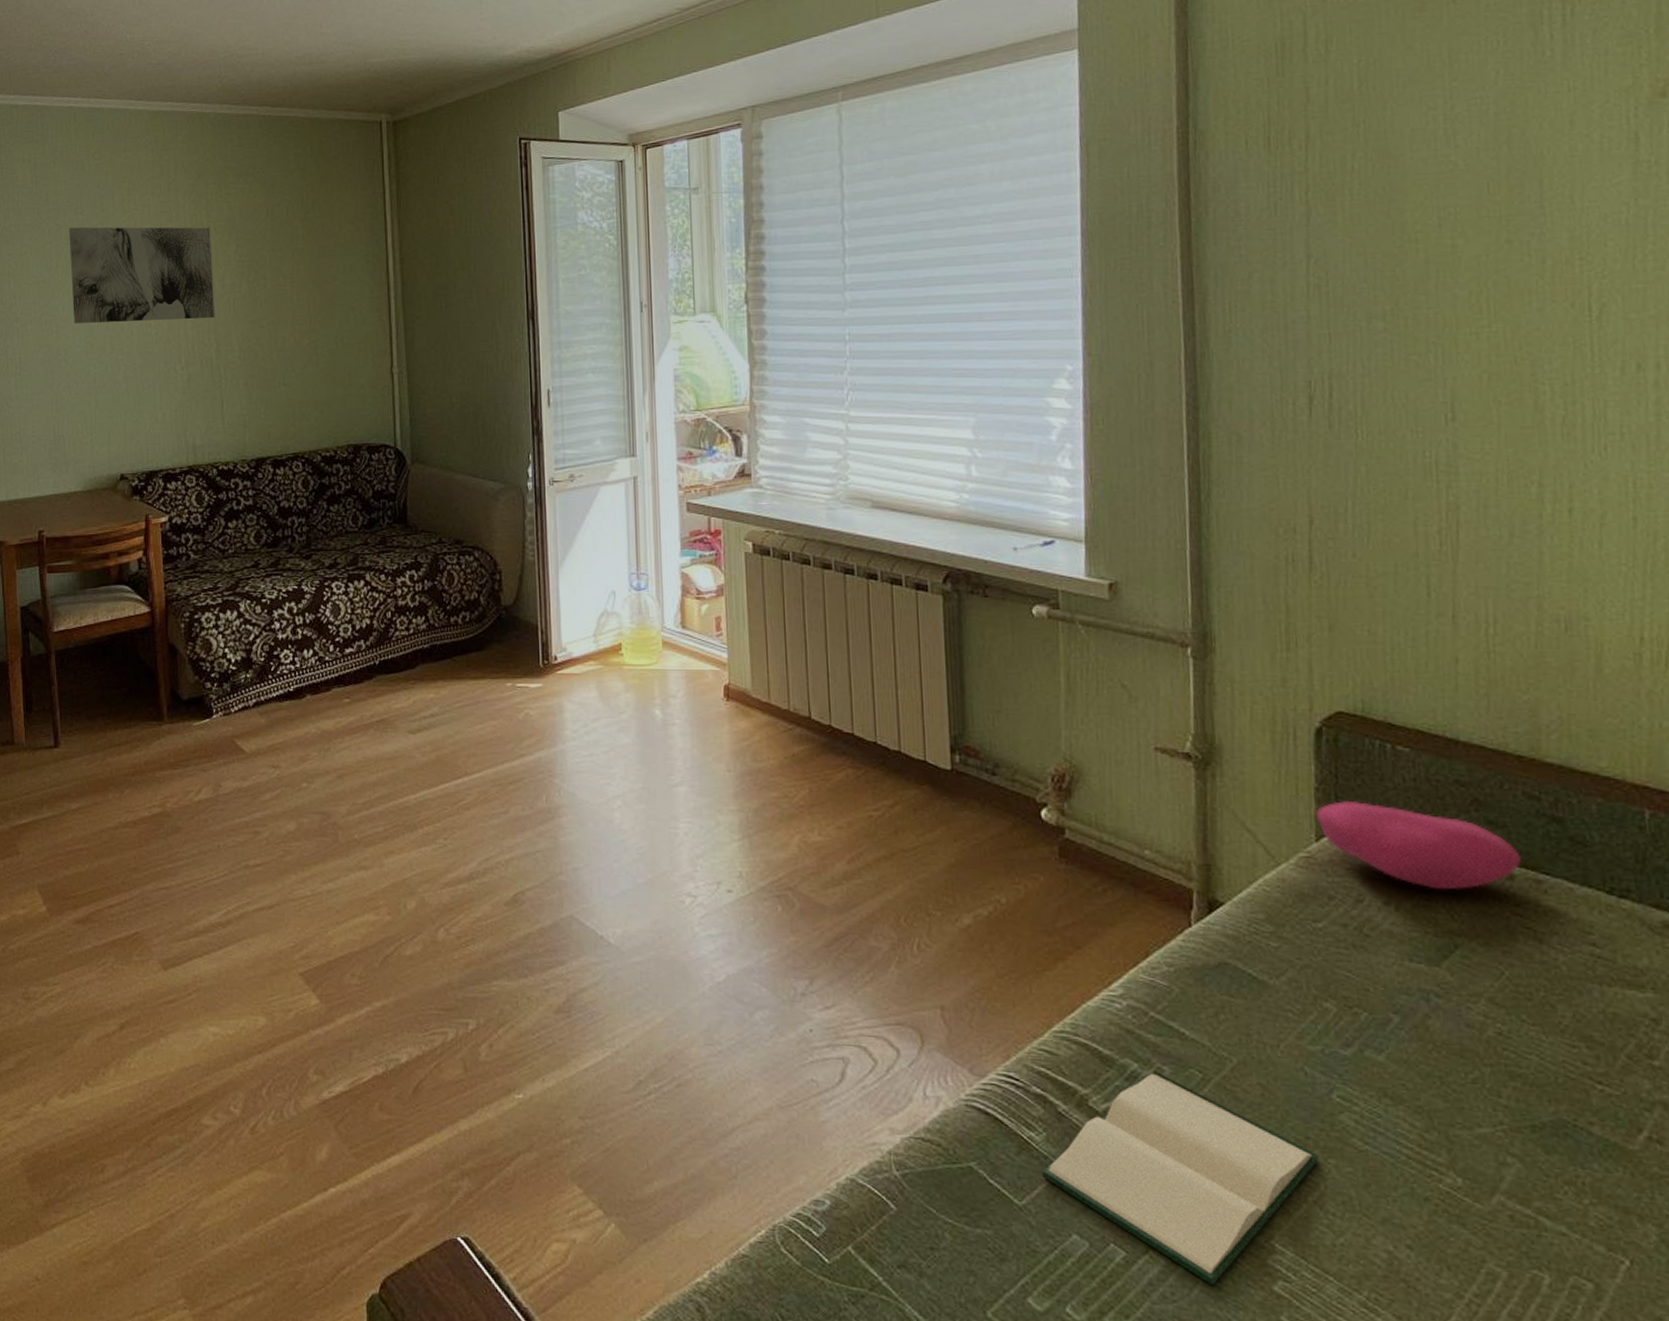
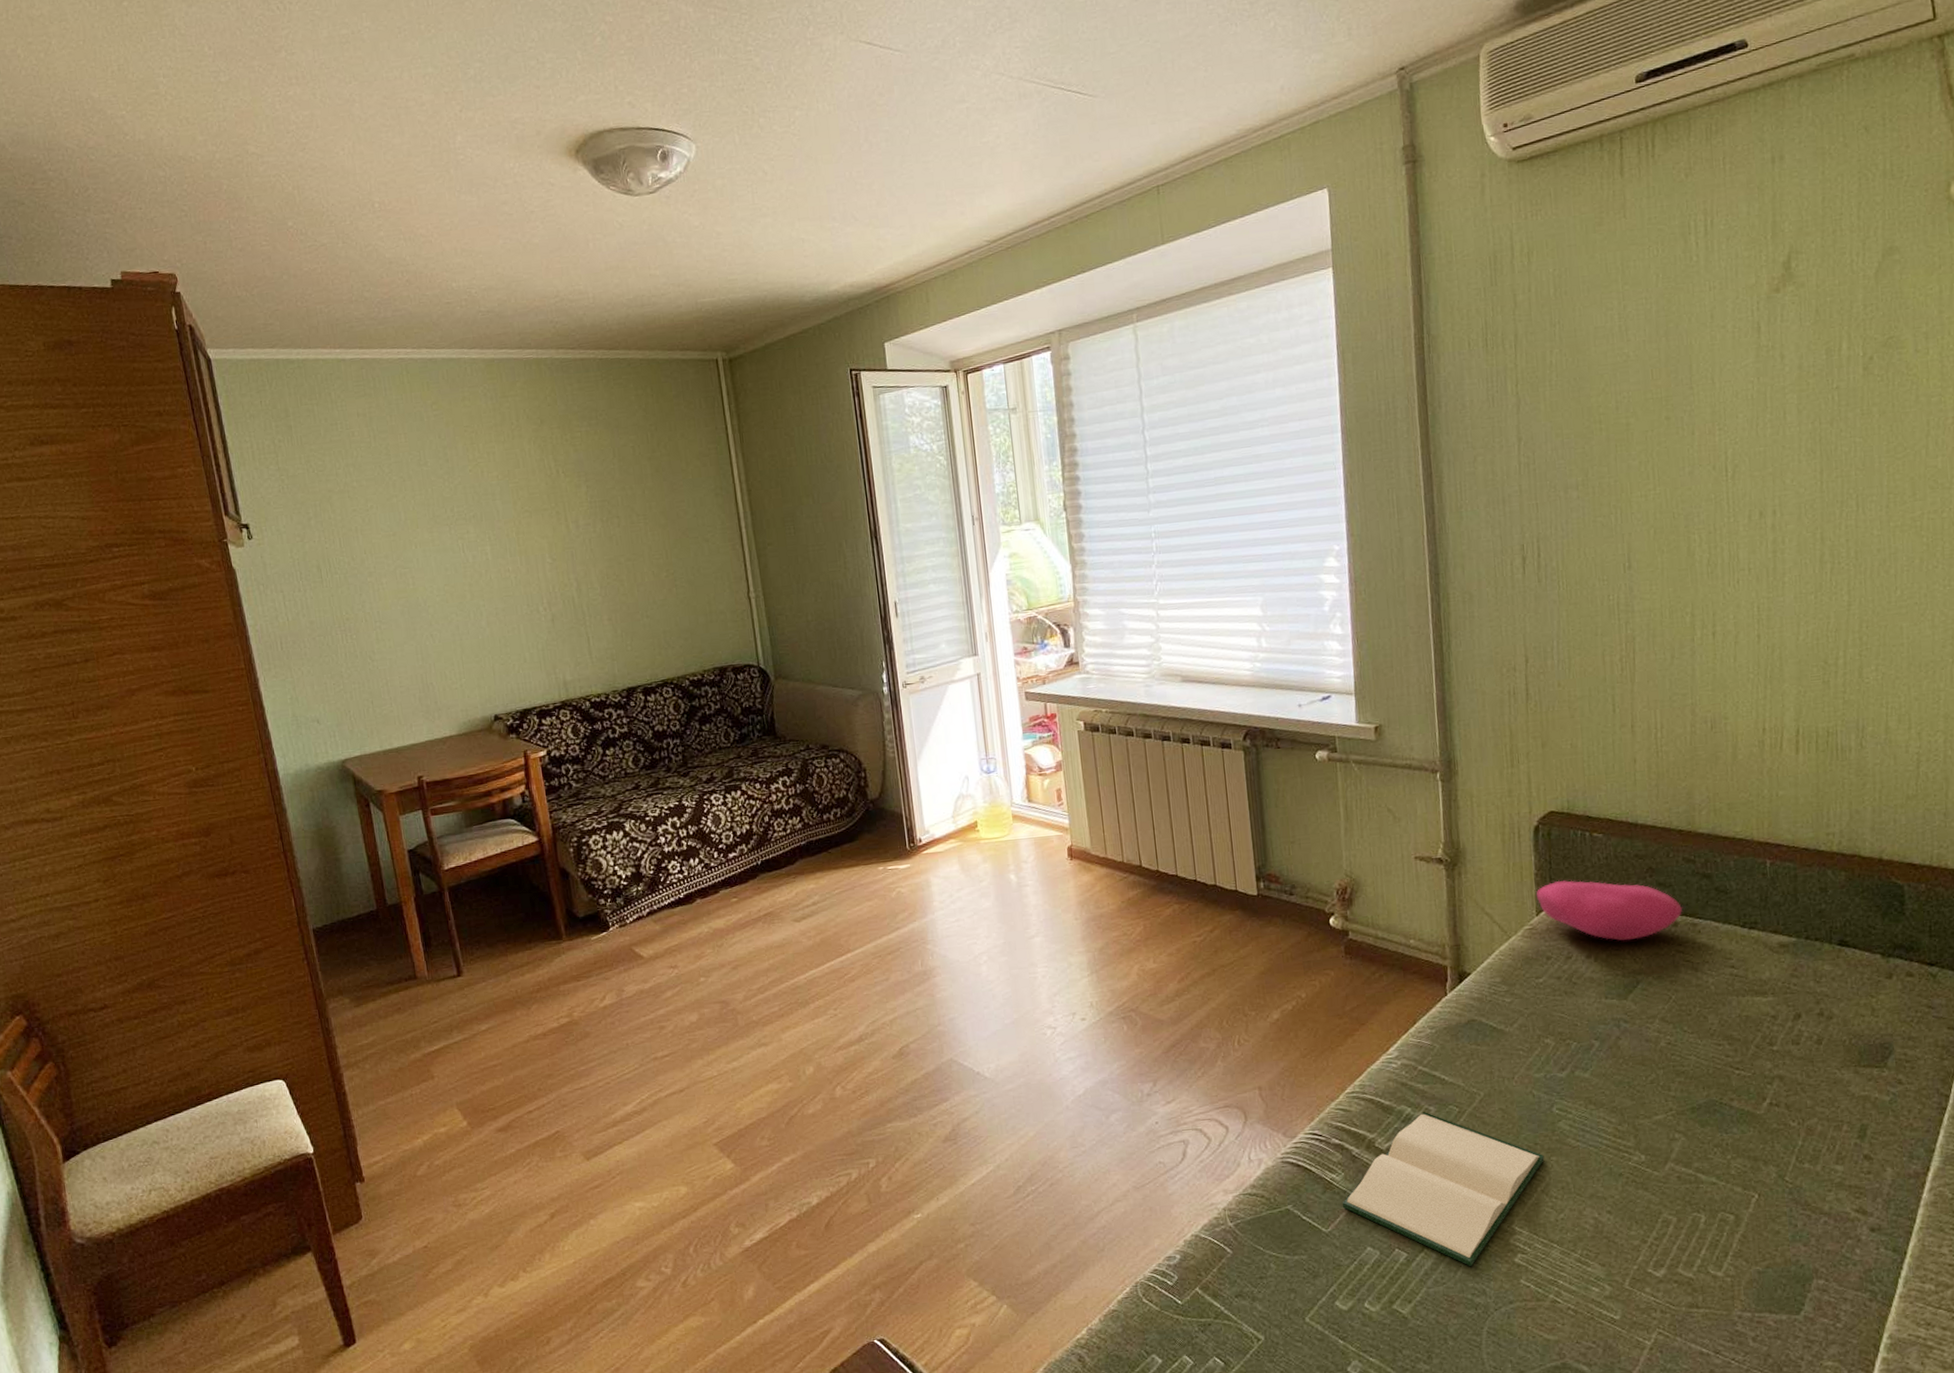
wall art: present [69,227,215,323] -> none [414,471,573,574]

